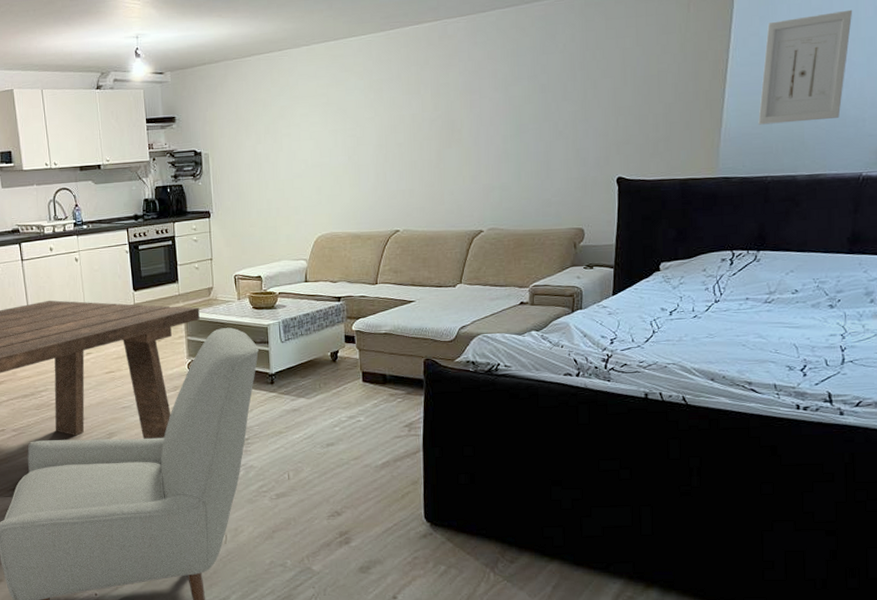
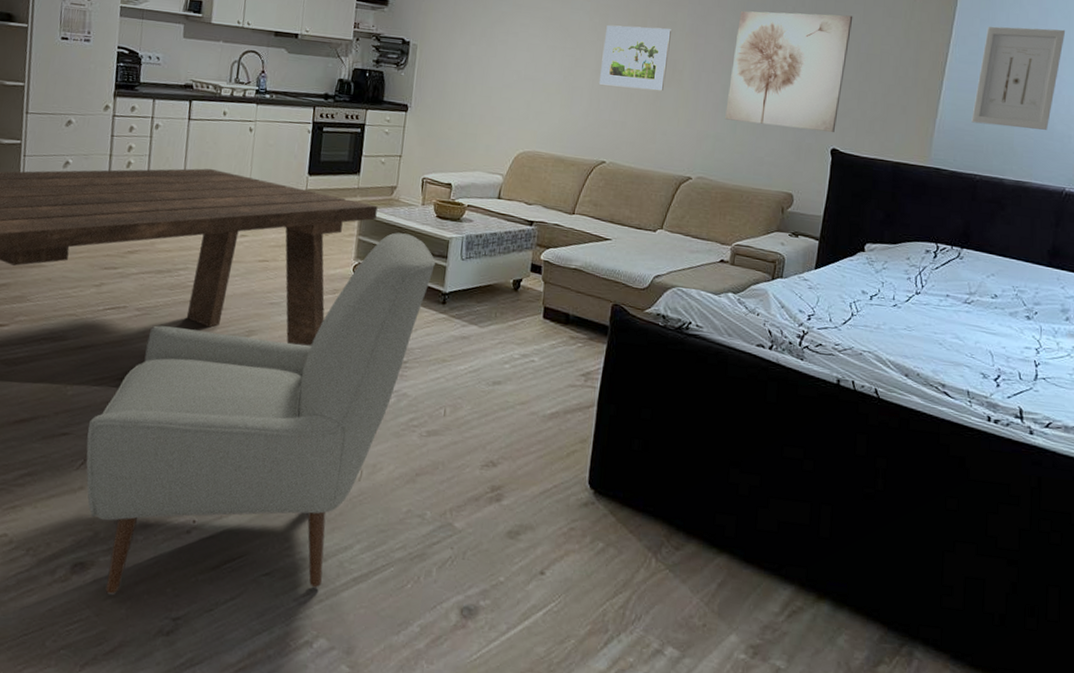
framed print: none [381,91,446,158] -> present [598,25,672,92]
wall art: none [508,41,626,169] -> present [725,11,853,133]

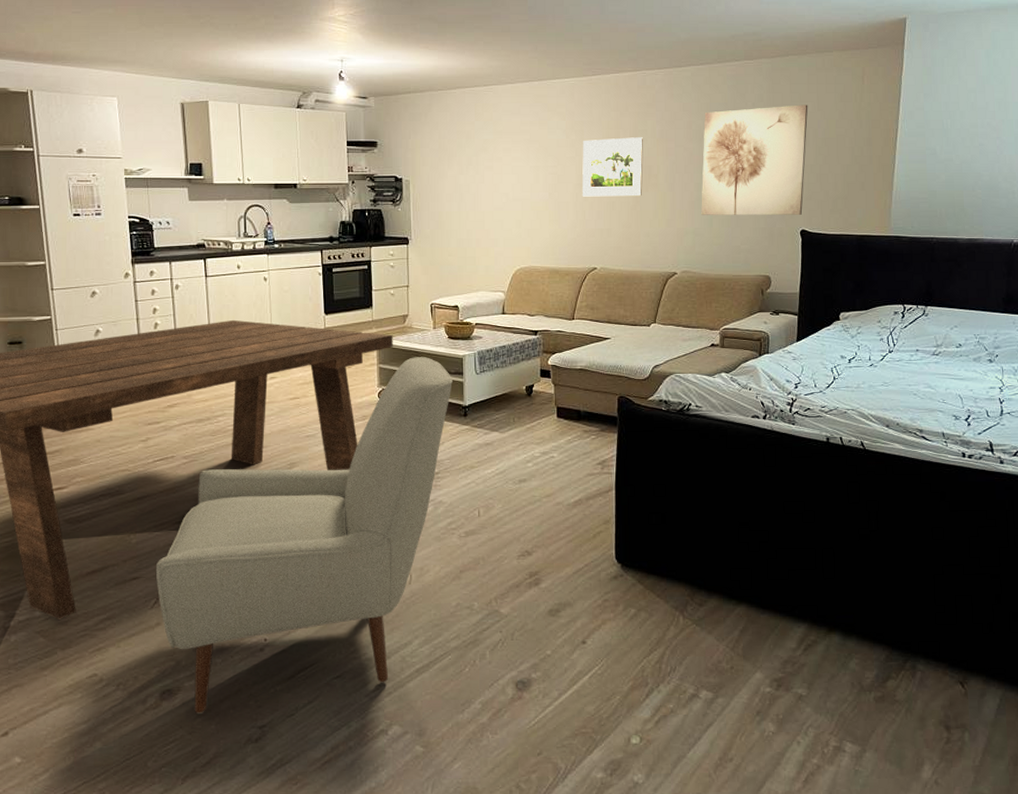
wall art: present [971,26,1066,130] -> none [924,94,1002,190]

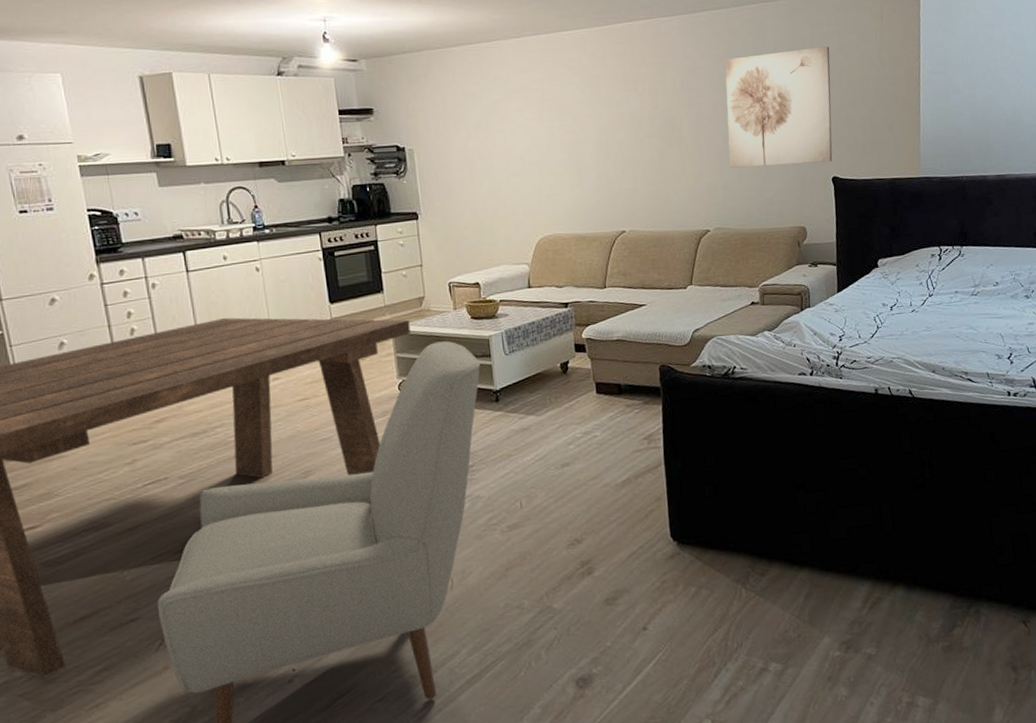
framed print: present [582,137,644,197] -> none [600,89,667,156]

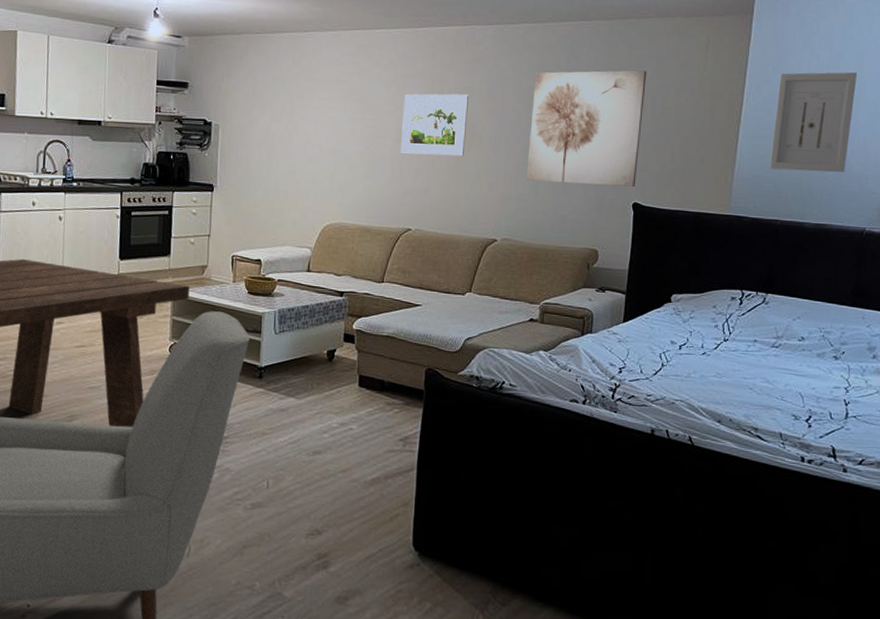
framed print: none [600,89,667,156] -> present [400,94,470,157]
wall art: none [950,27,1018,129] -> present [769,71,858,173]

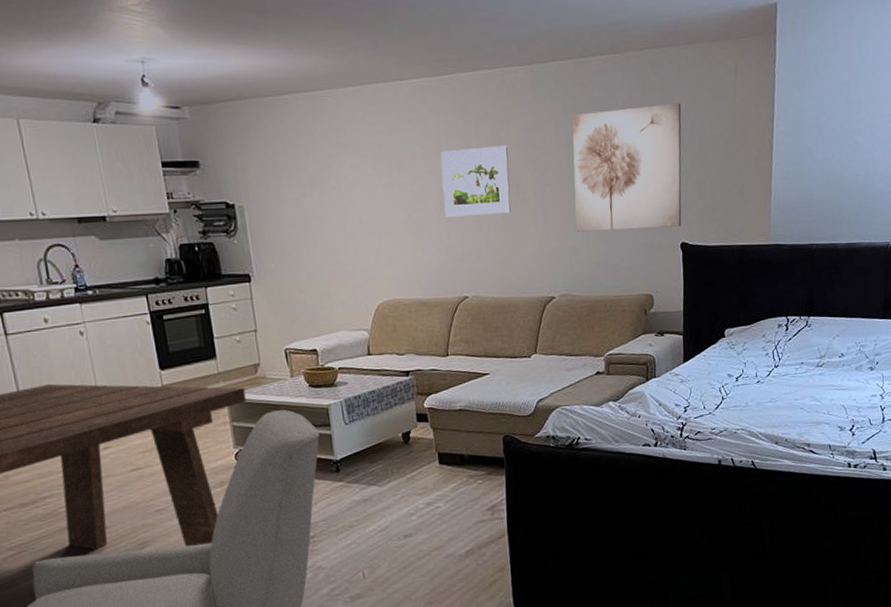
wall art: present [769,71,858,173] -> none [802,87,875,194]

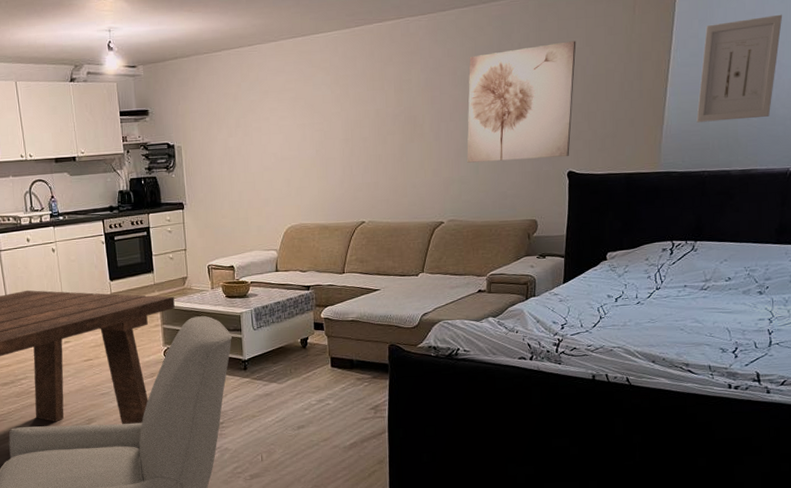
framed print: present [440,146,512,217] -> none [347,87,409,152]
wall art: none [802,87,875,194] -> present [696,14,783,123]

